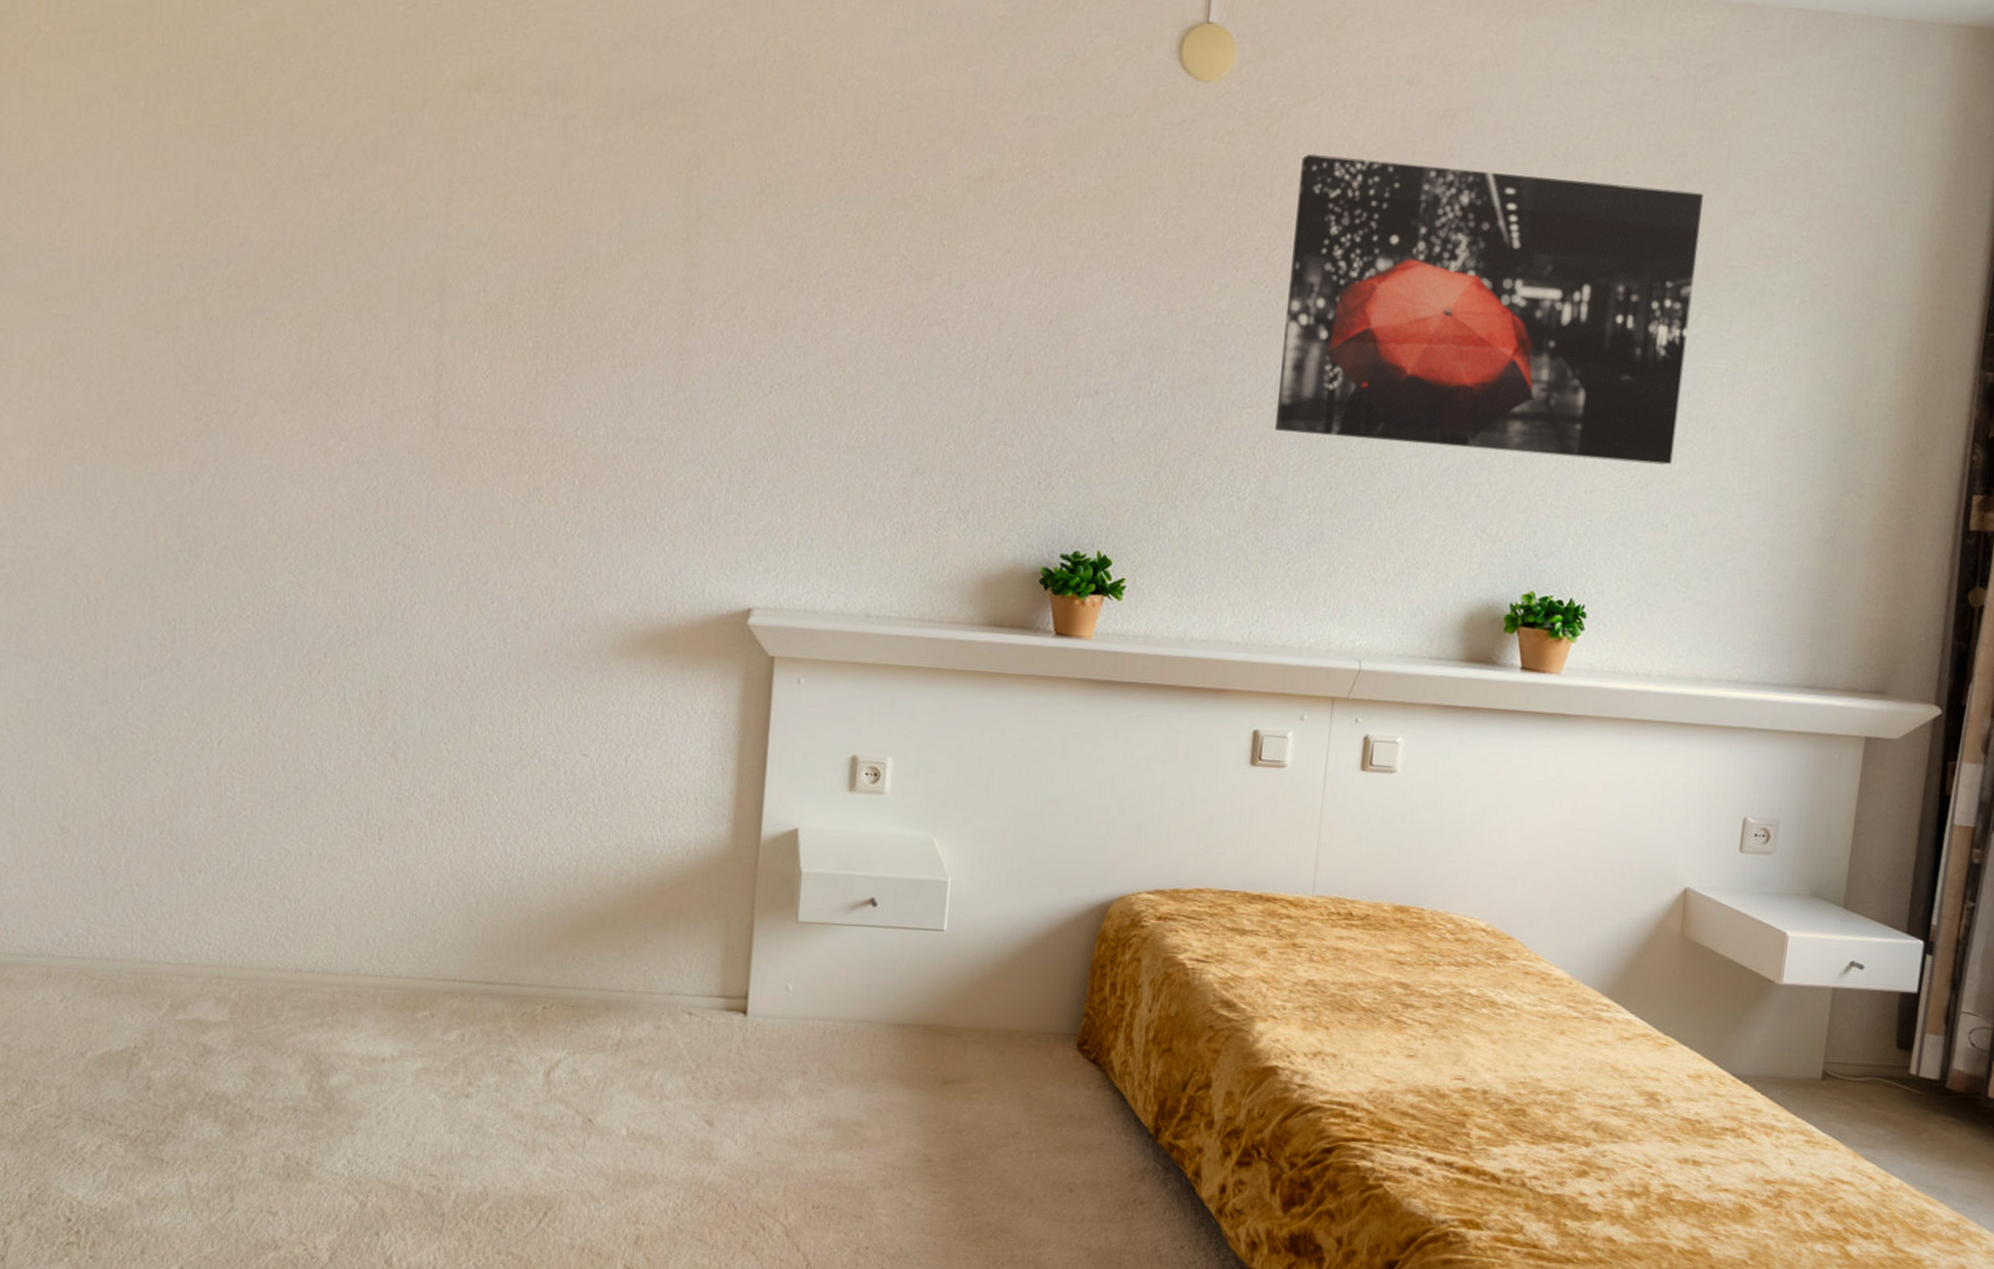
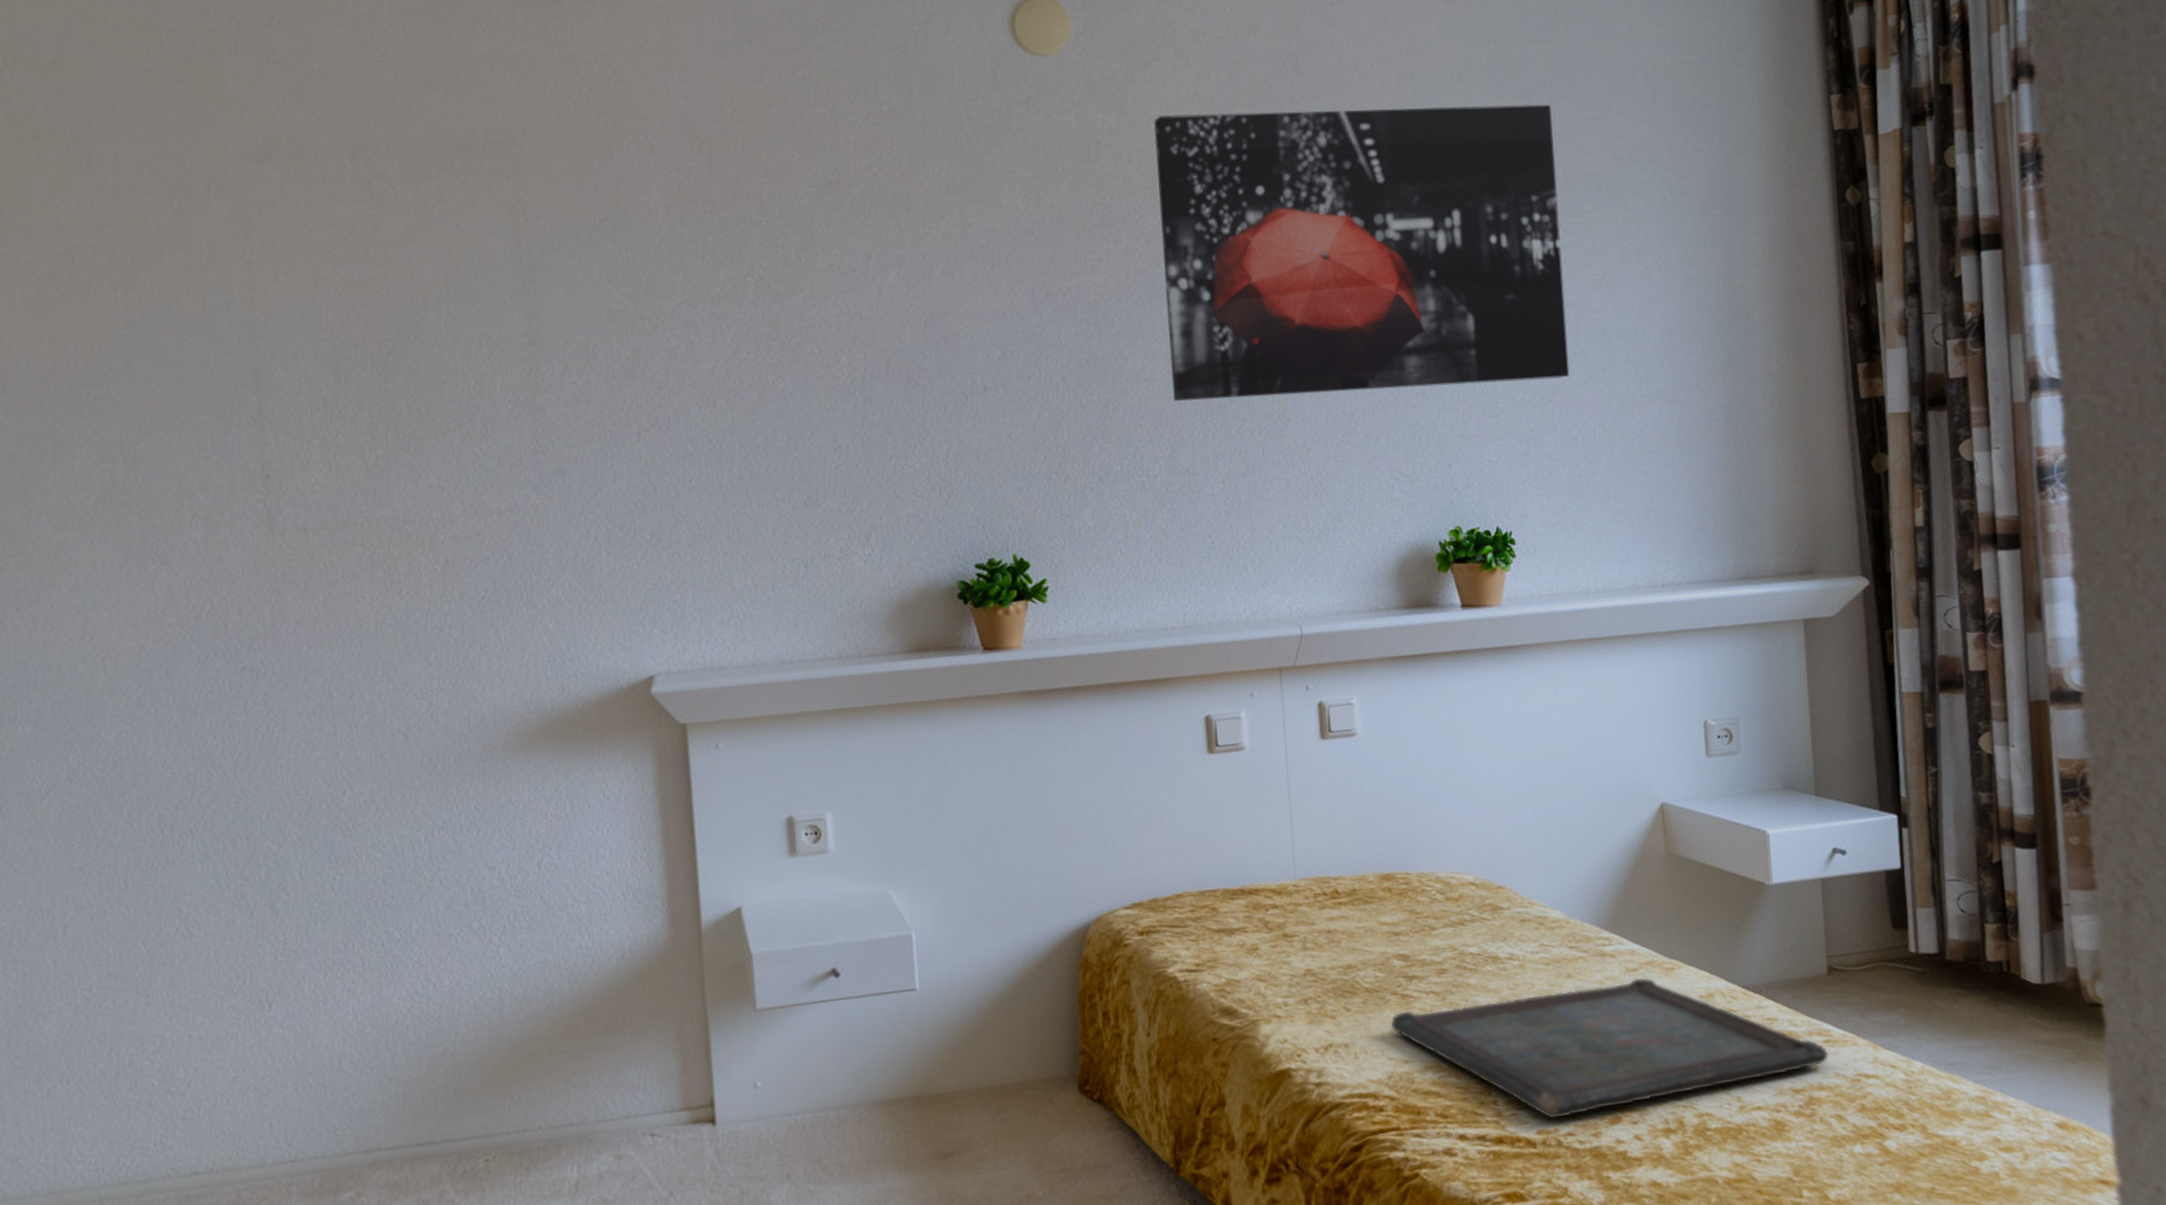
serving tray: none [1380,1034,1807,1164] -> present [1390,977,1829,1120]

